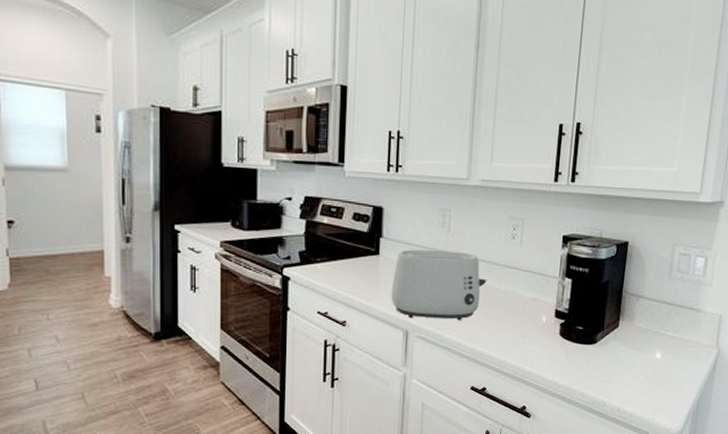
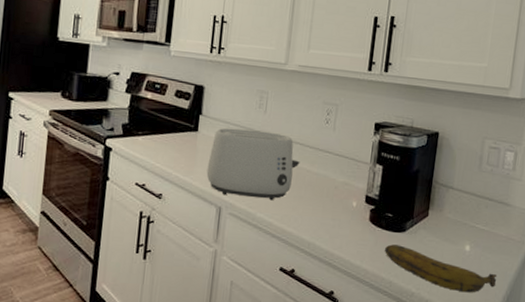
banana: none [576,357,688,399] -> present [385,244,497,293]

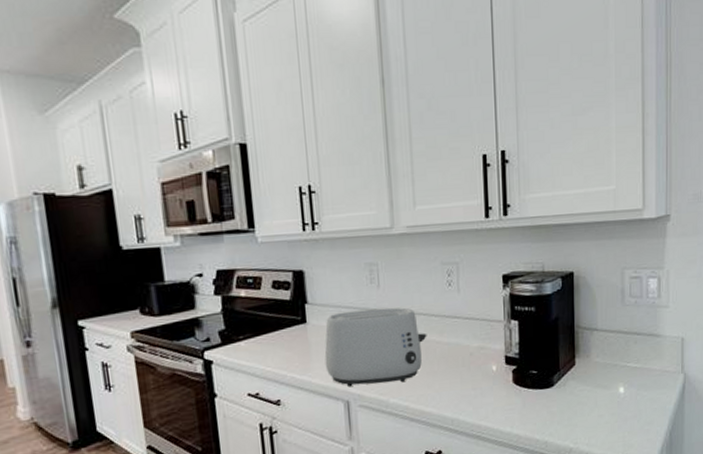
banana: present [385,244,497,293] -> none [535,401,657,437]

